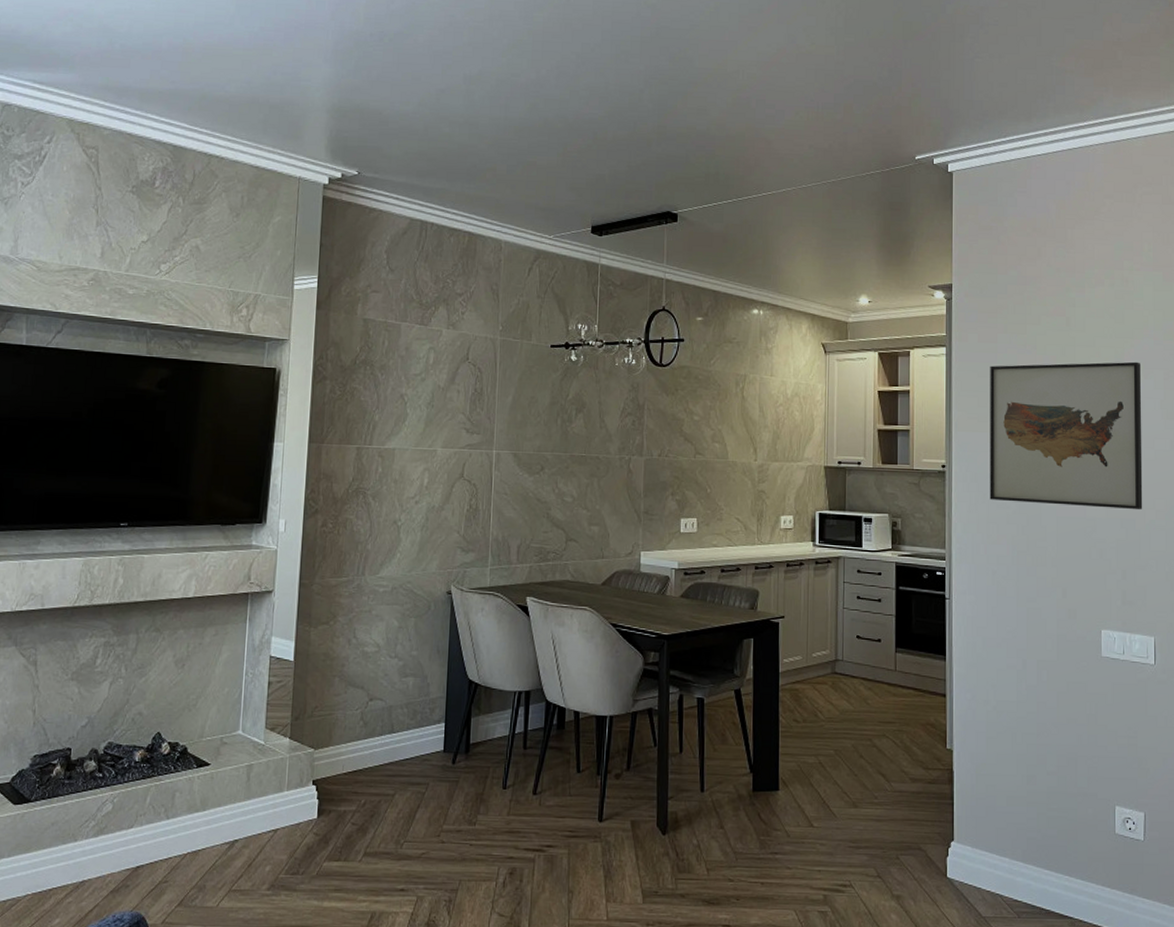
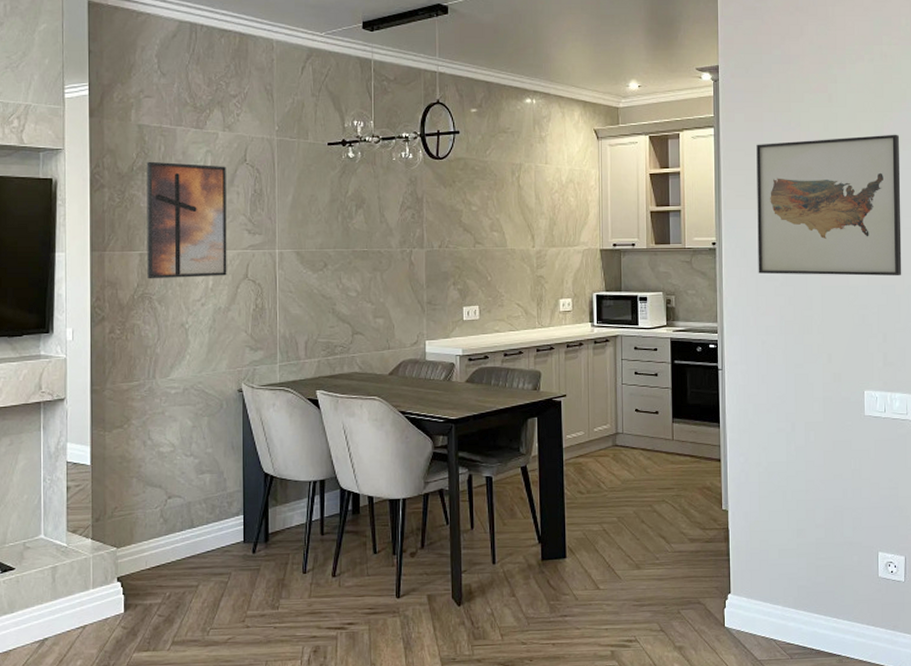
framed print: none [363,355,448,475] -> present [146,161,227,279]

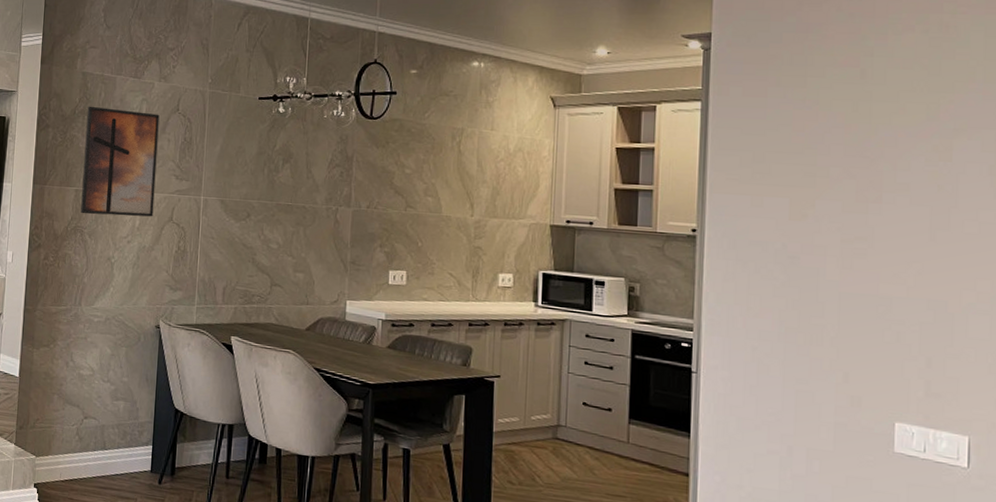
wall art: present [756,134,902,276] -> none [751,119,963,291]

